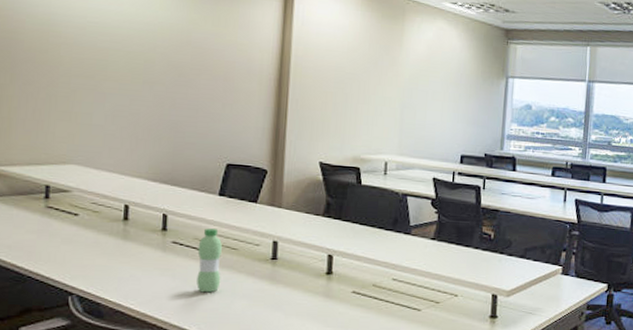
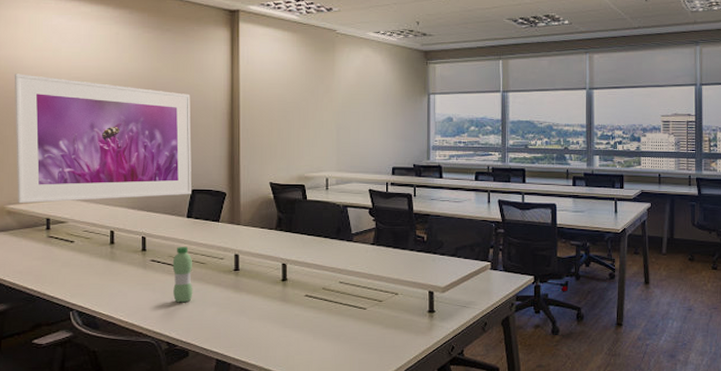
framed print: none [10,11,232,170] -> present [15,74,192,204]

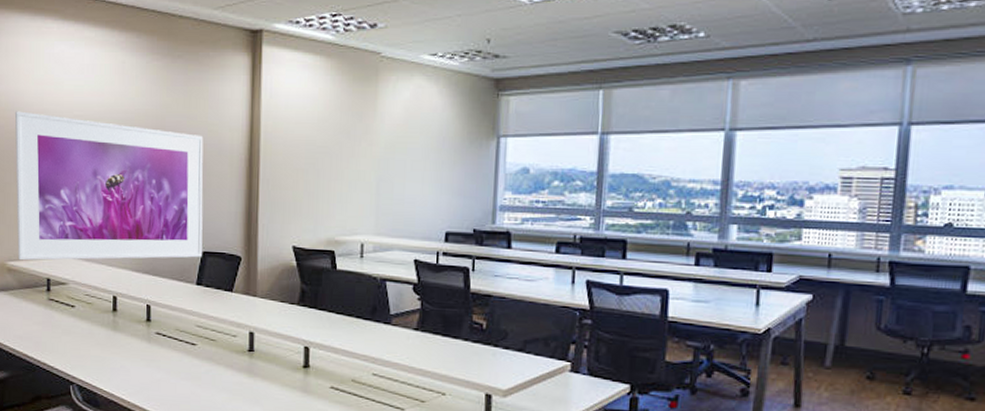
water bottle: present [172,247,193,303] -> none [179,319,202,385]

